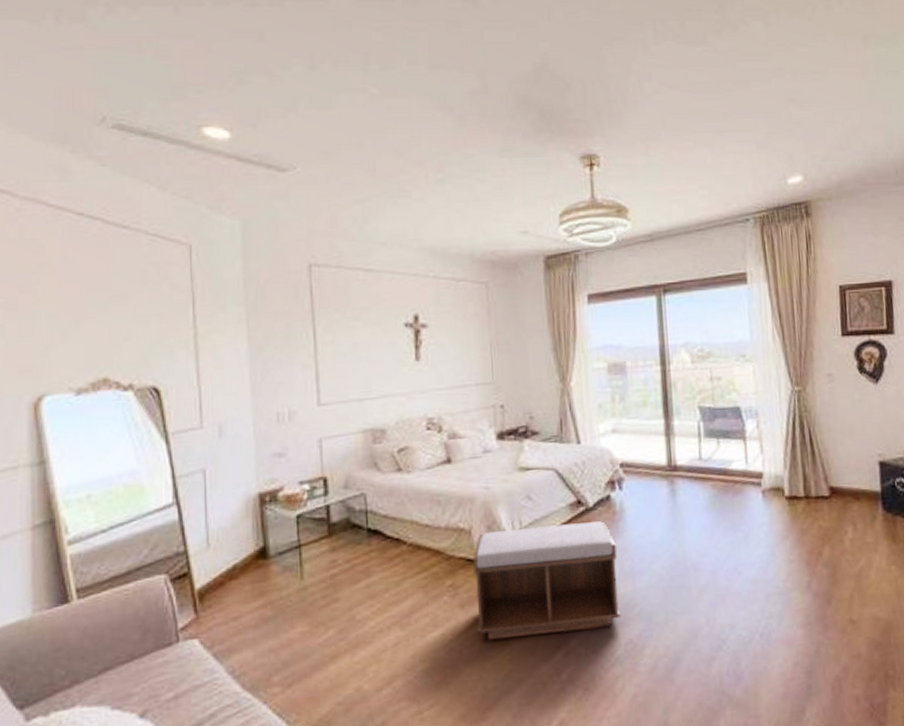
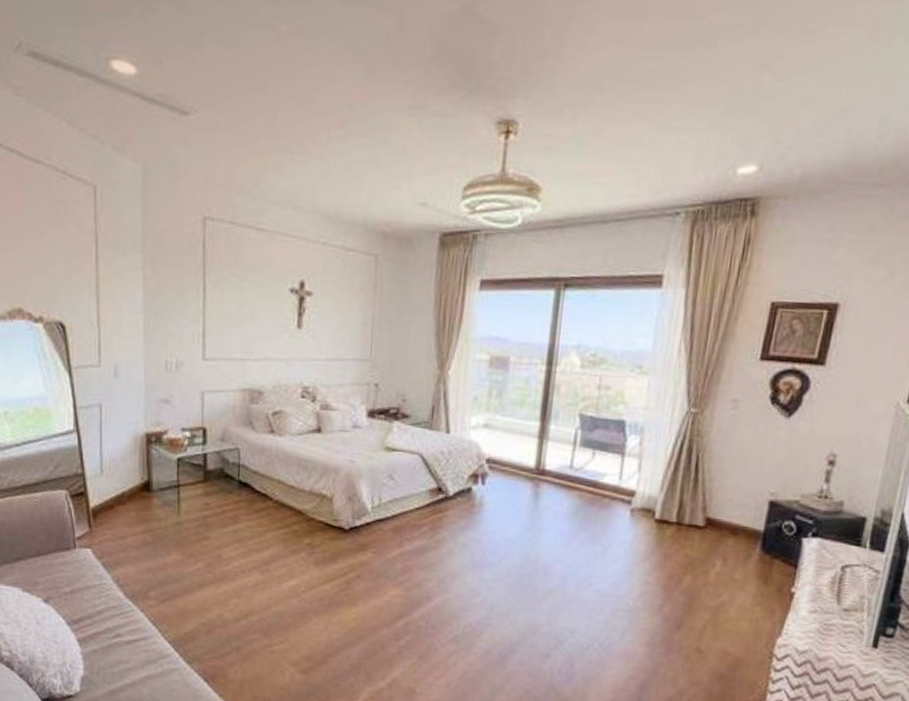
bench: present [473,521,621,641] -> none [329,502,470,608]

